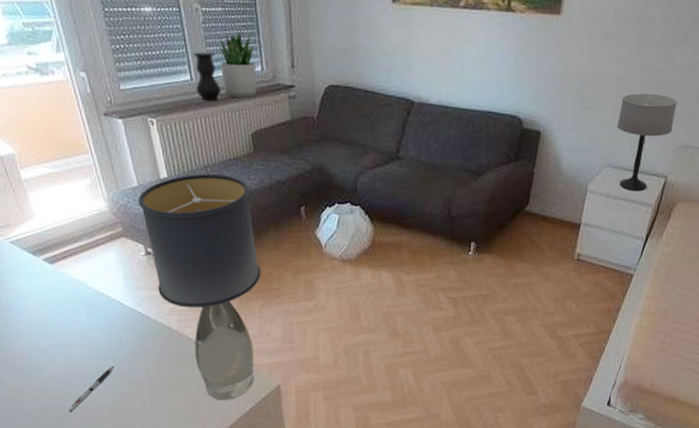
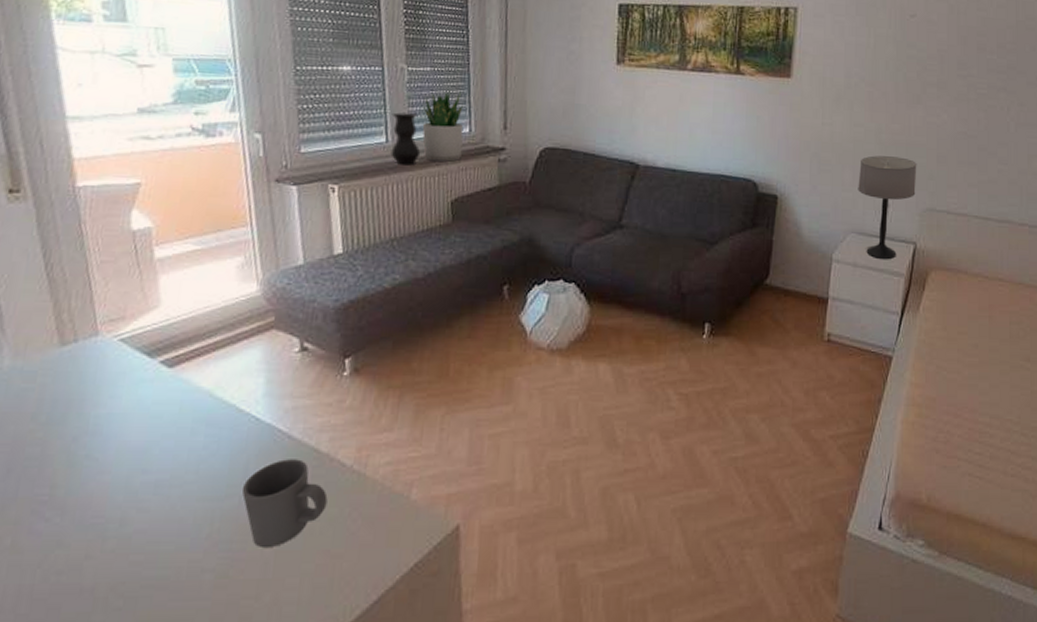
pen: present [69,365,115,412] -> none [151,509,232,586]
mug: none [119,333,182,393] -> present [241,459,328,549]
table lamp: present [138,173,261,401] -> none [300,247,447,554]

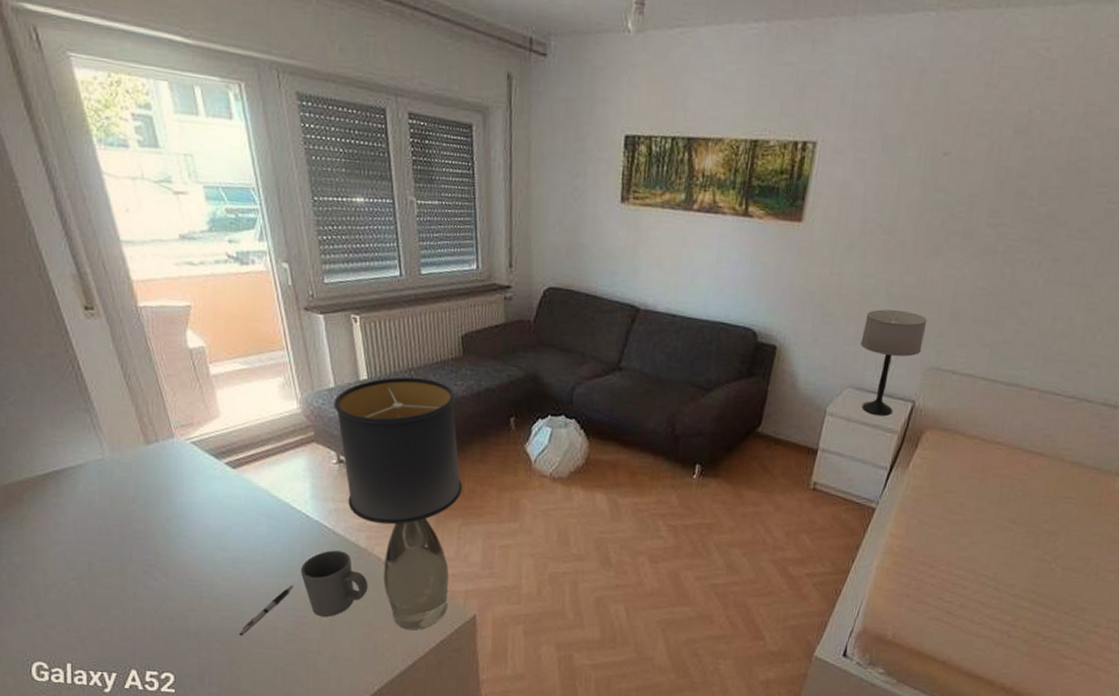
pen: none [151,509,232,586] -> present [239,585,294,636]
table lamp: none [300,247,447,554] -> present [333,377,462,631]
vase: present [390,112,421,165] -> none [404,246,432,300]
planter: present [422,89,464,162] -> none [432,224,471,298]

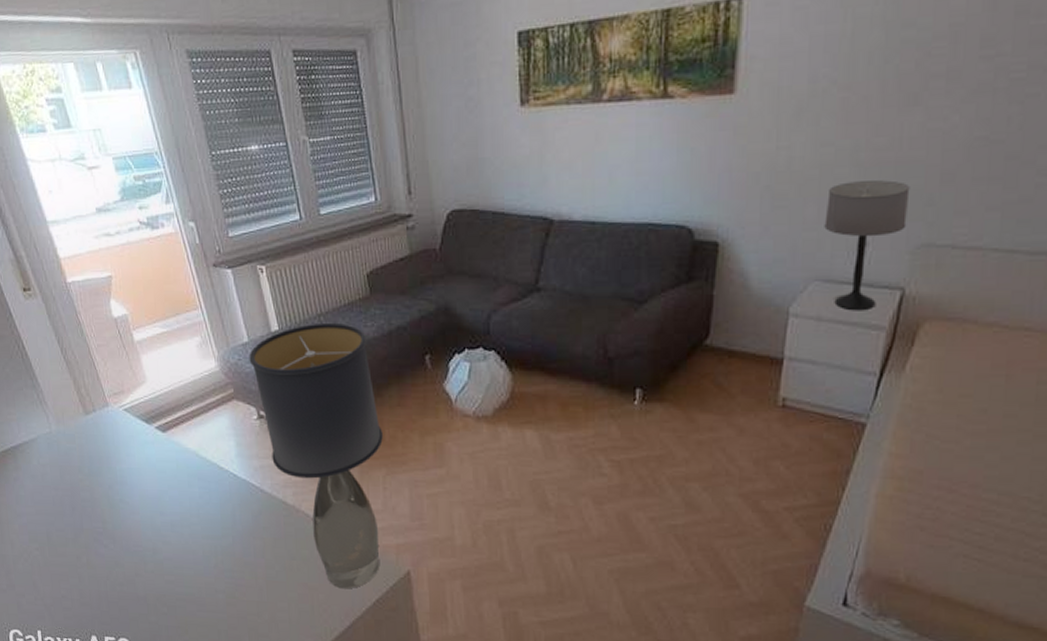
pen: present [239,585,294,636] -> none [183,546,229,600]
mug: present [300,550,368,617] -> none [233,509,299,578]

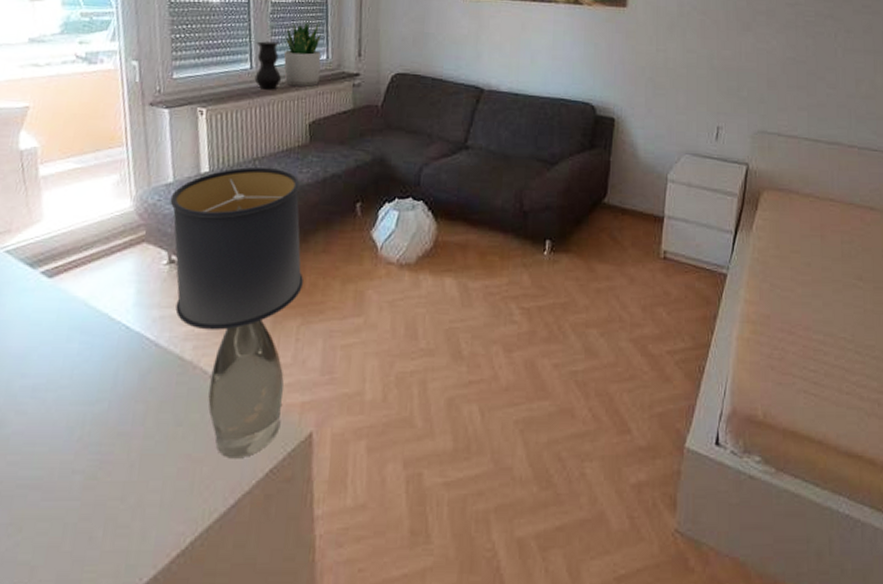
vase: none [301,187,333,241] -> present [254,41,282,90]
planter: none [328,157,371,234] -> present [283,20,321,87]
table lamp: present [824,180,910,311] -> none [691,80,748,180]

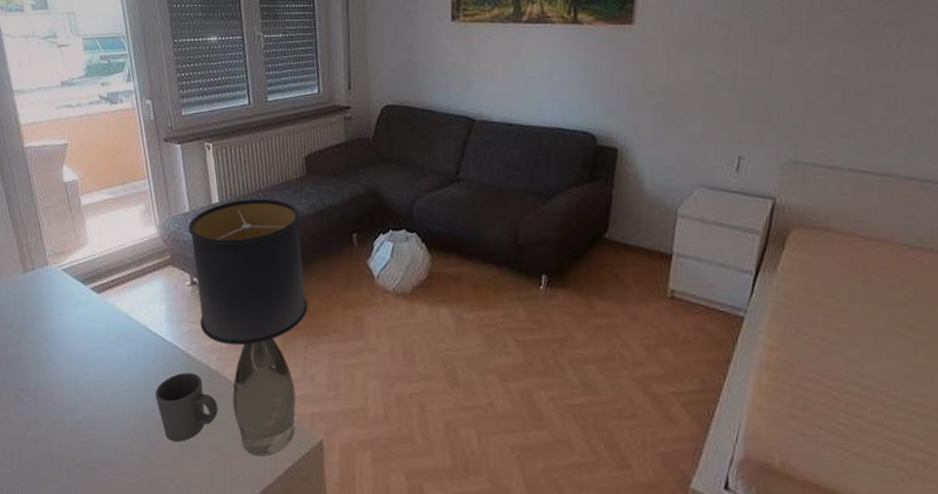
mug: none [111,366,190,452] -> present [155,372,218,442]
vase: present [254,41,282,90] -> none [252,77,278,125]
planter: present [283,20,321,87] -> none [277,53,313,121]

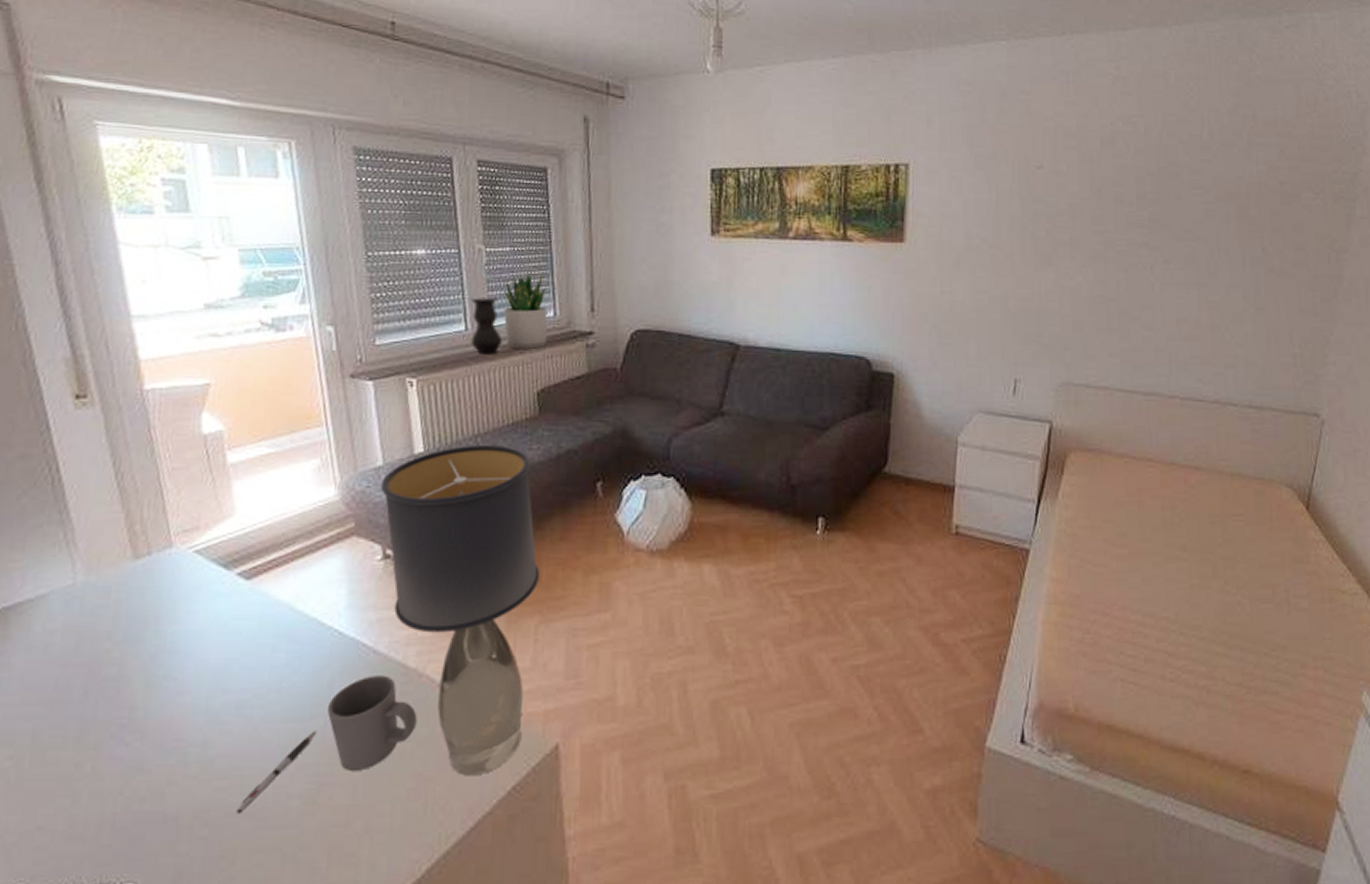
pen: none [97,408,149,462] -> present [236,730,317,814]
vase: none [252,77,278,125] -> present [470,298,503,355]
planter: none [277,53,313,121] -> present [503,270,548,349]

